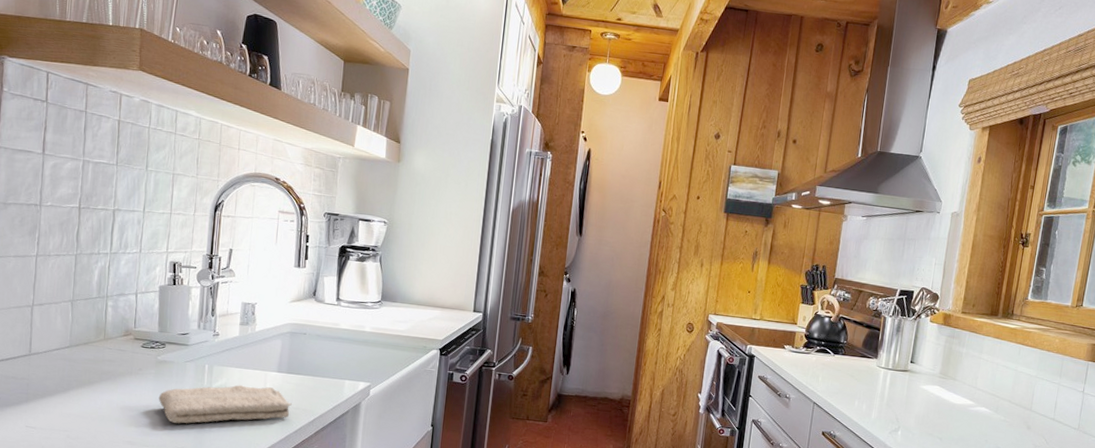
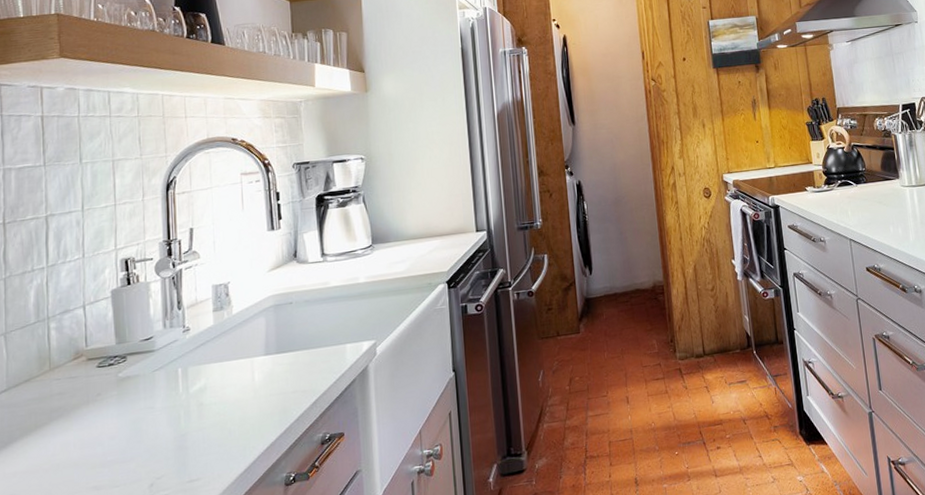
washcloth: present [158,385,292,424] -> none [125,375,288,449]

